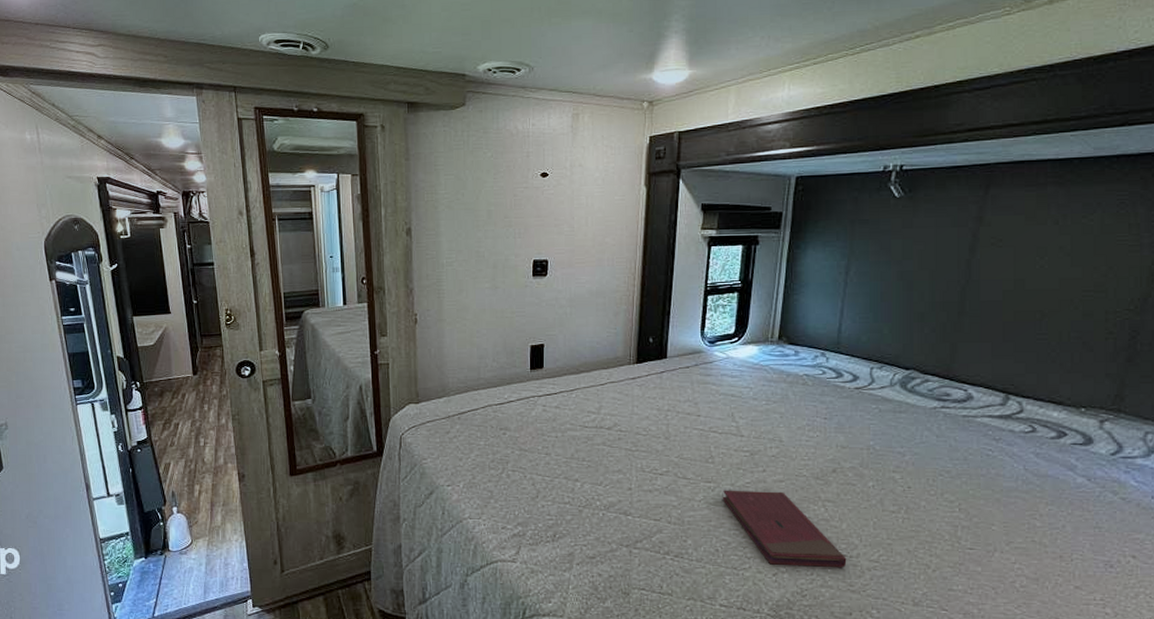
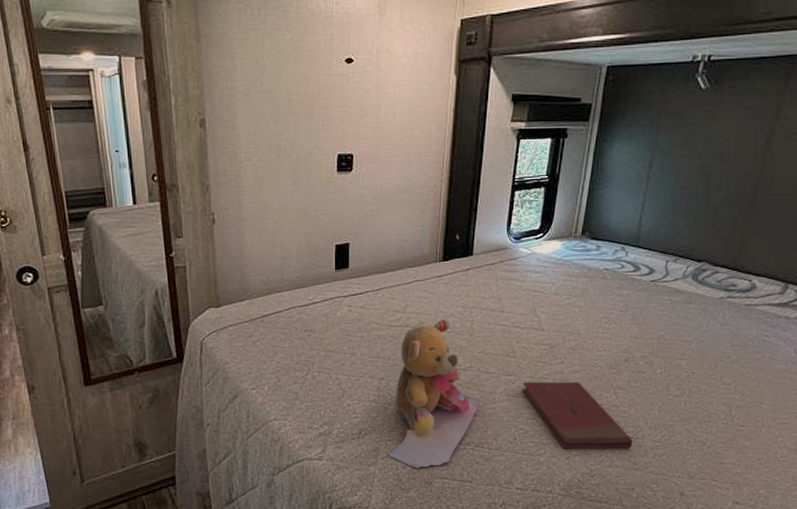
teddy bear: none [583,420,678,577] -> present [388,318,480,468]

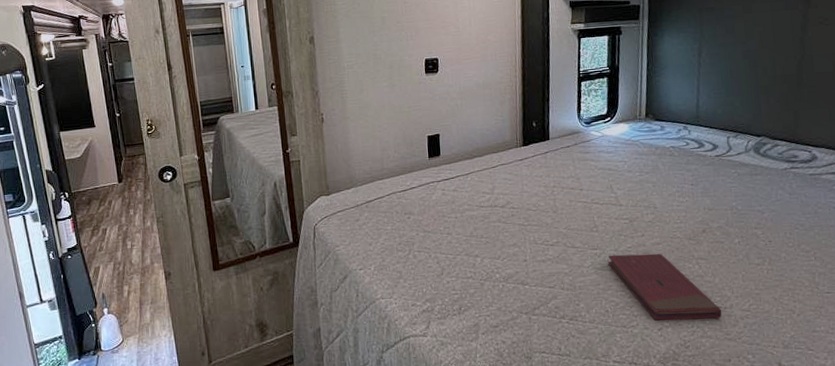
teddy bear: present [388,318,480,468] -> none [487,197,569,343]

